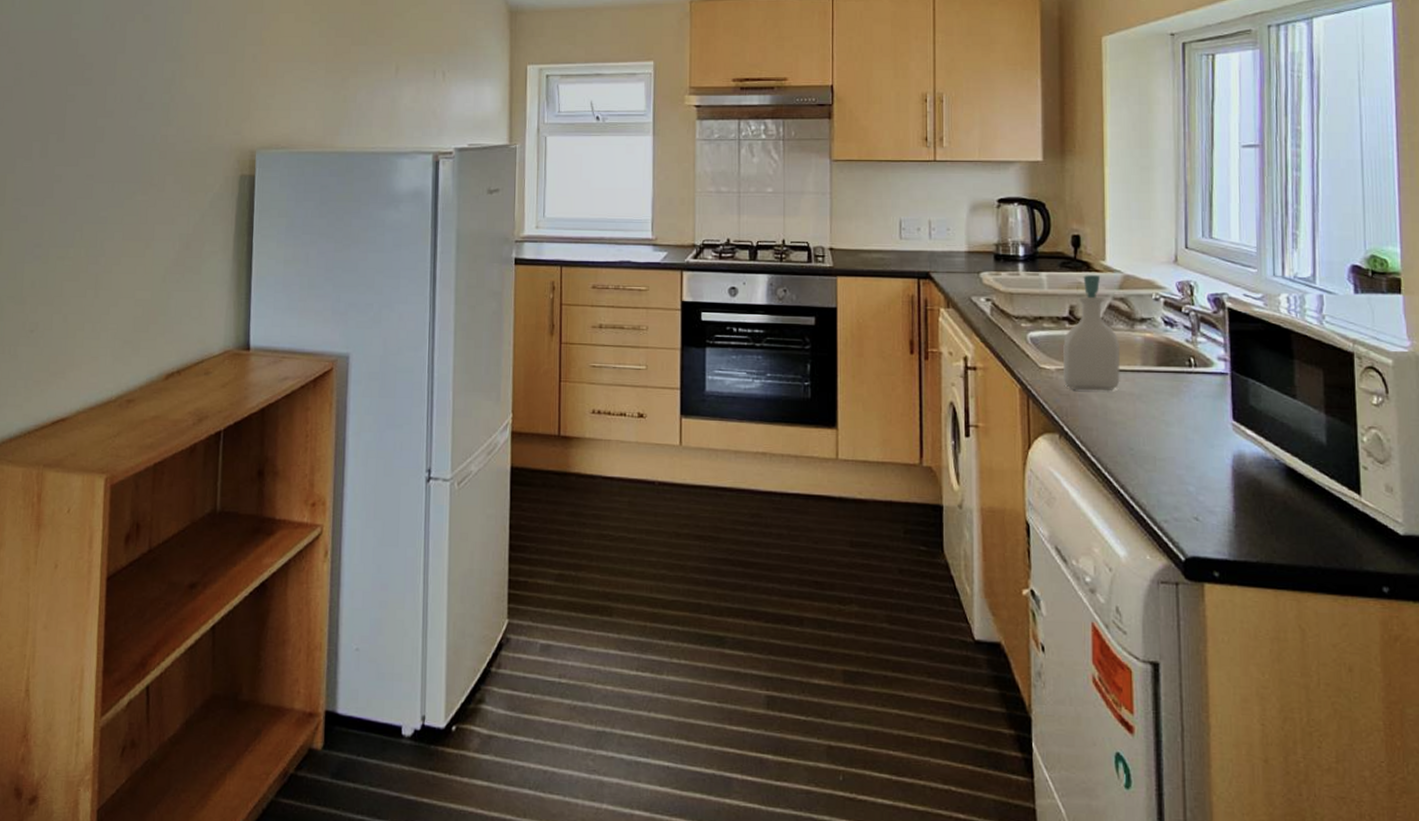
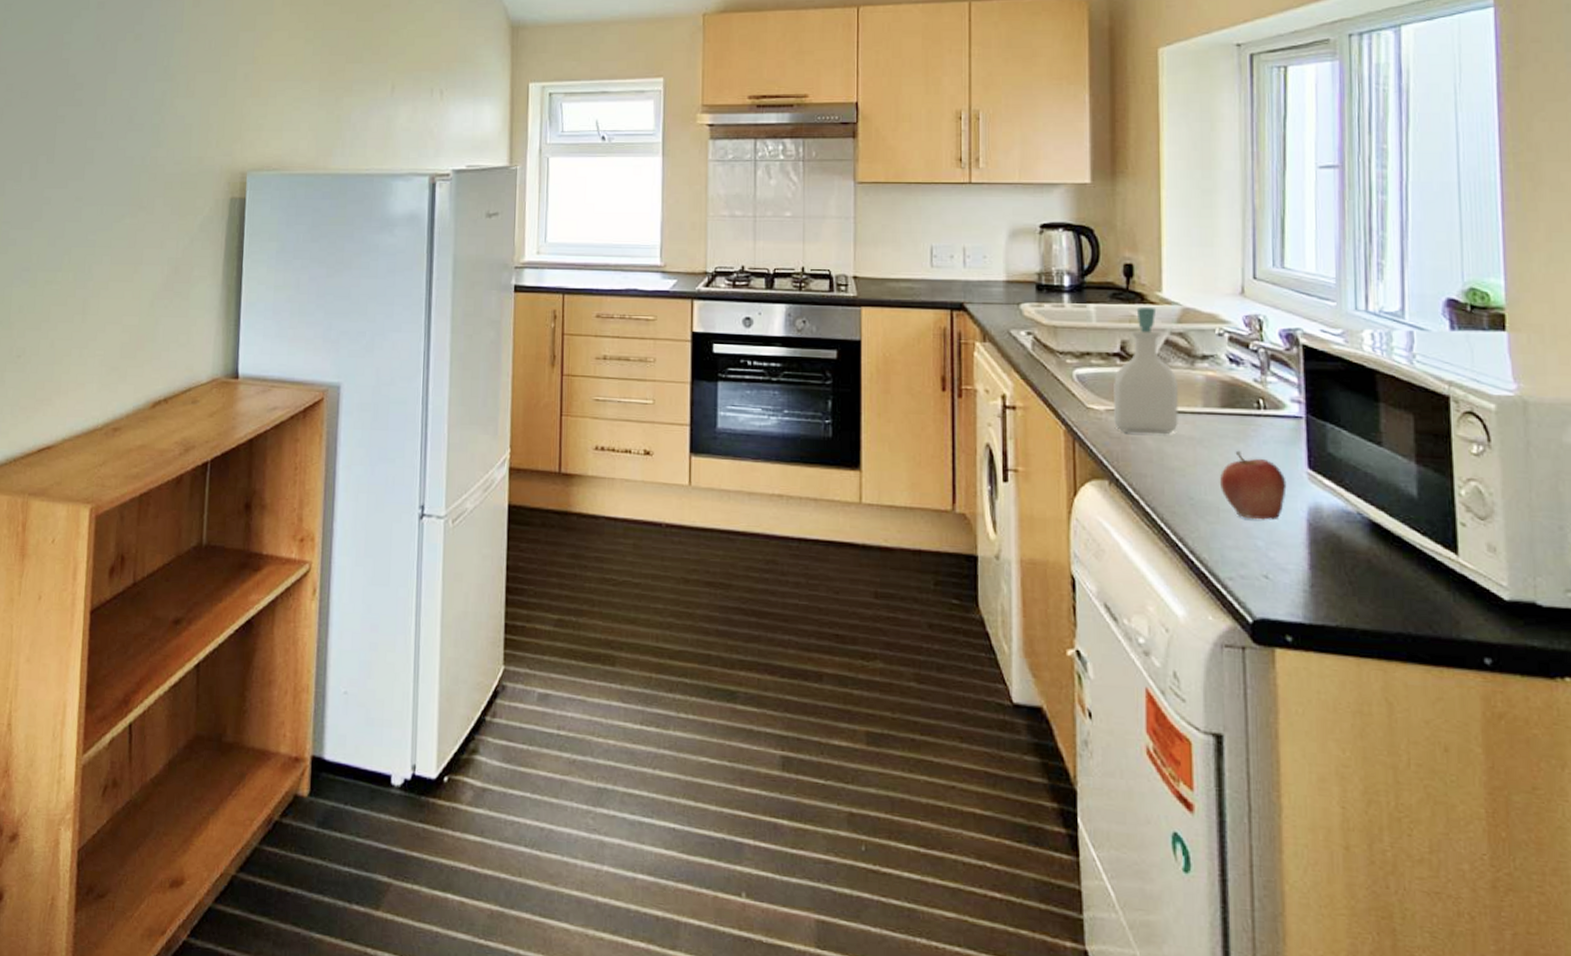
fruit: none [1155,404,1214,468] -> present [1219,450,1287,521]

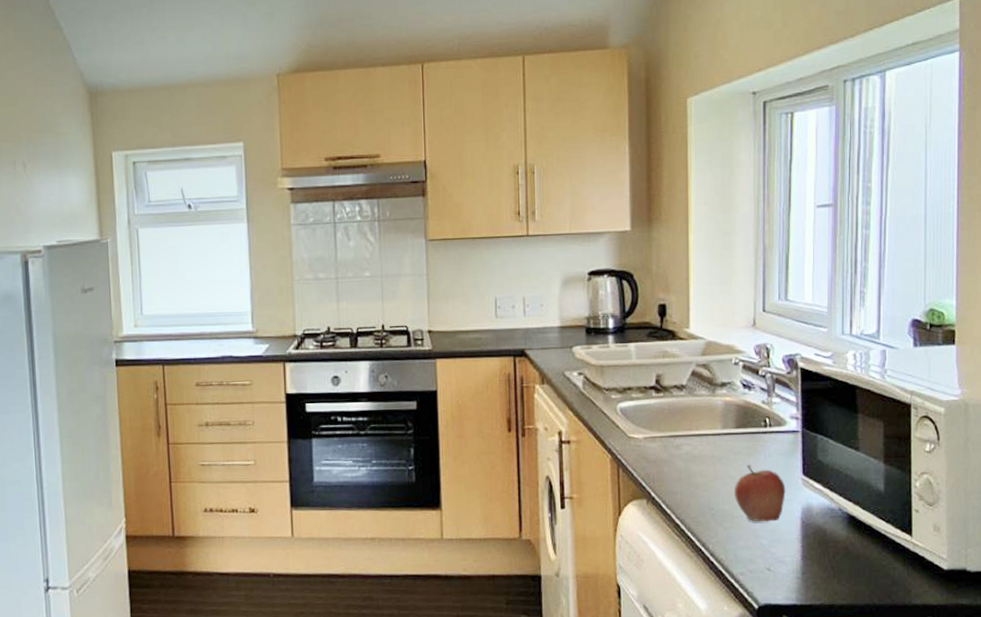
soap bottle: present [1114,308,1179,435] -> none [650,343,703,457]

